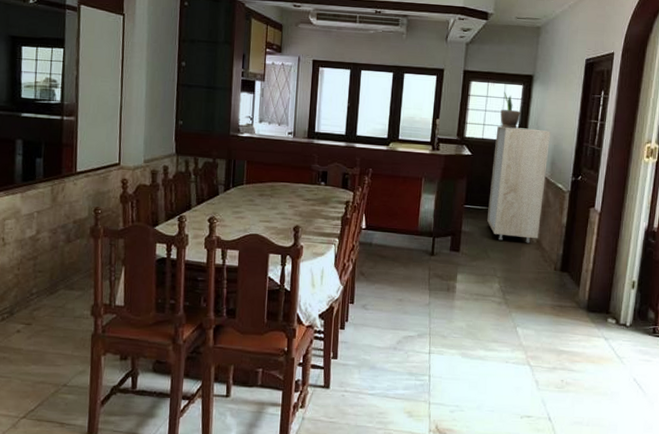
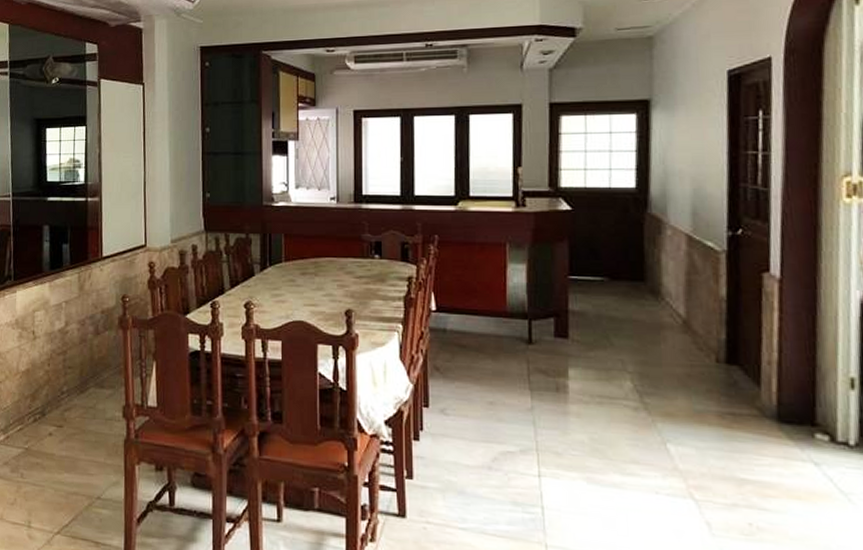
storage cabinet: present [487,126,550,243] -> none [603,169,686,325]
potted plant: present [500,92,521,129] -> none [607,125,637,171]

